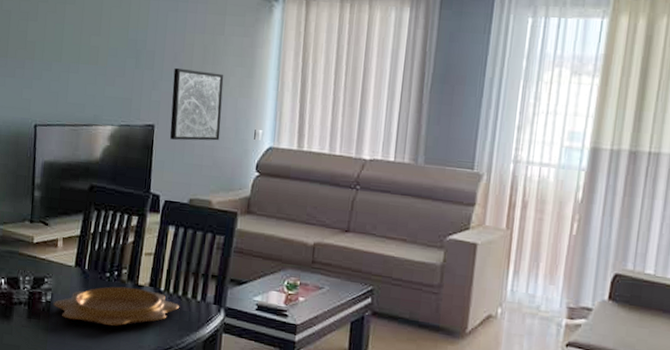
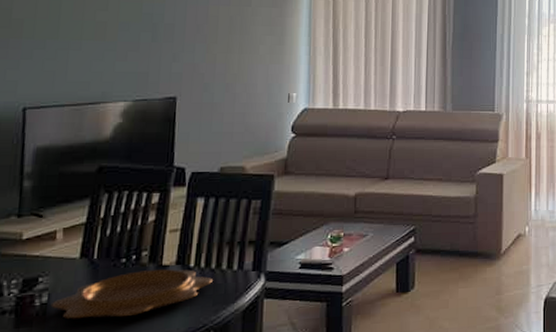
wall art: present [170,67,224,141] -> none [194,39,253,110]

